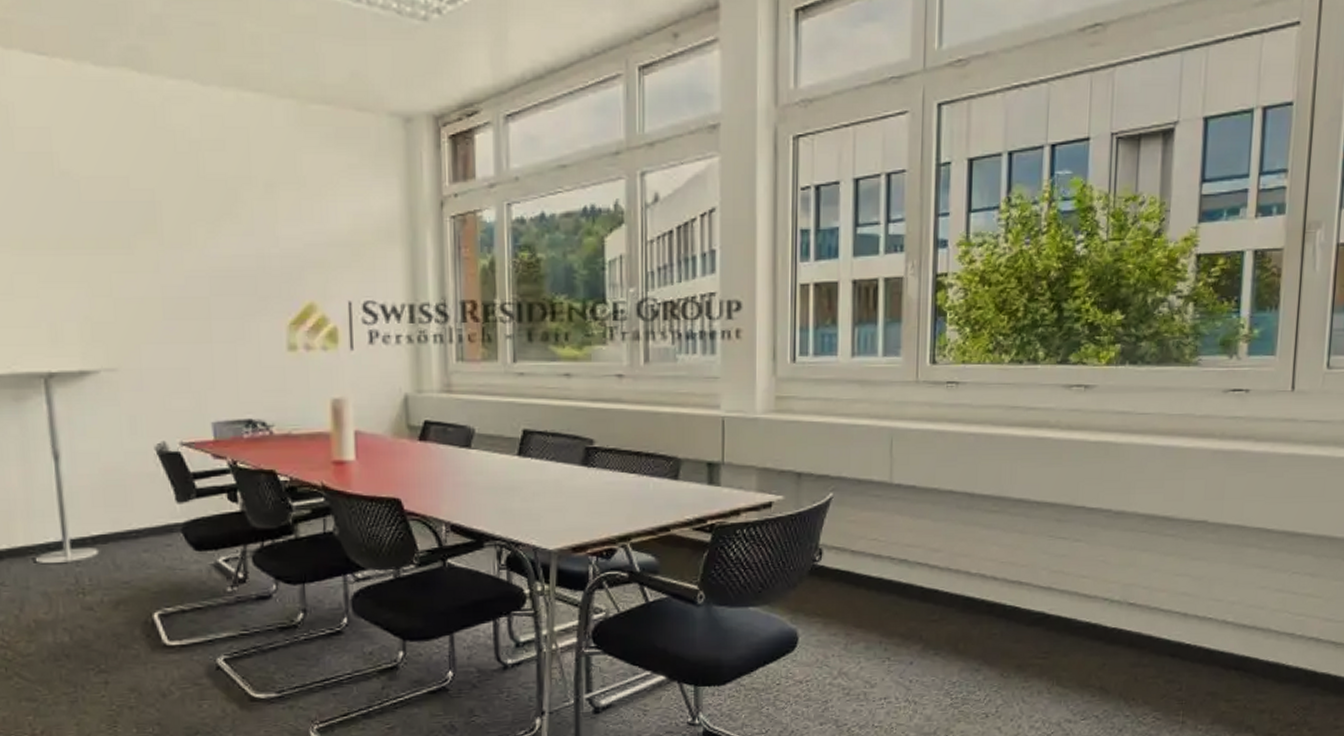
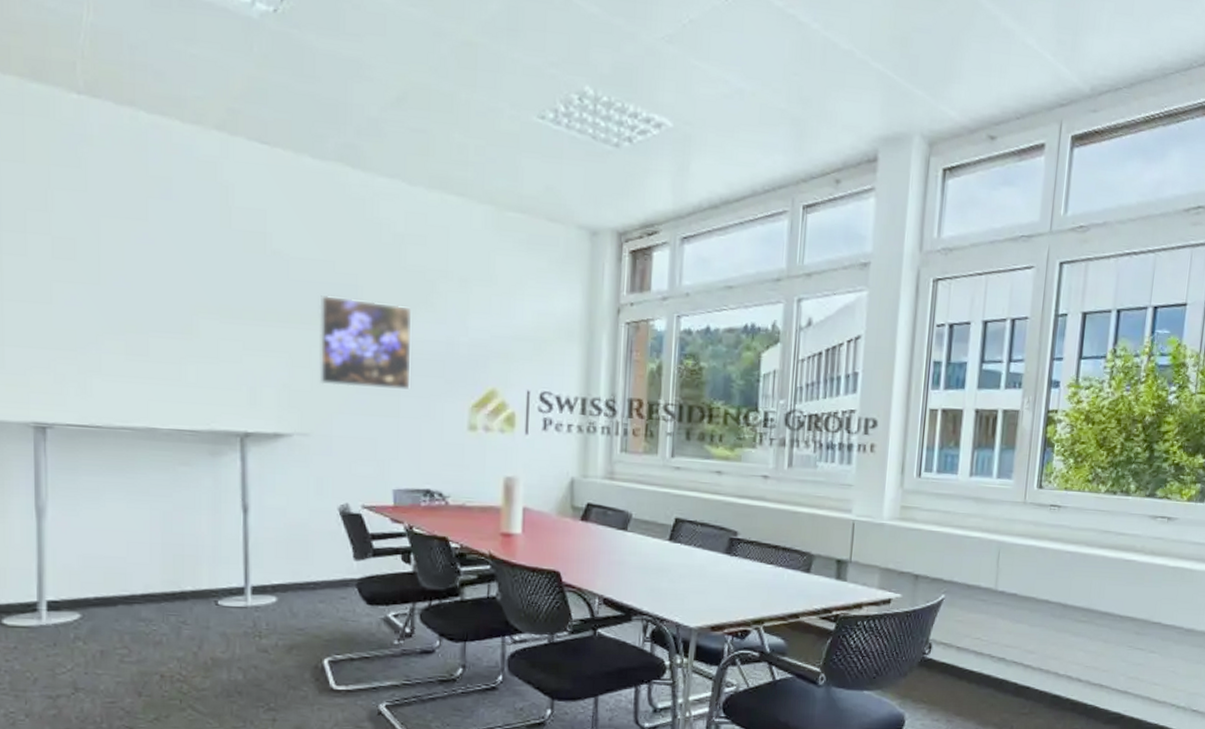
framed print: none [116,214,221,314] -> present [319,295,411,390]

